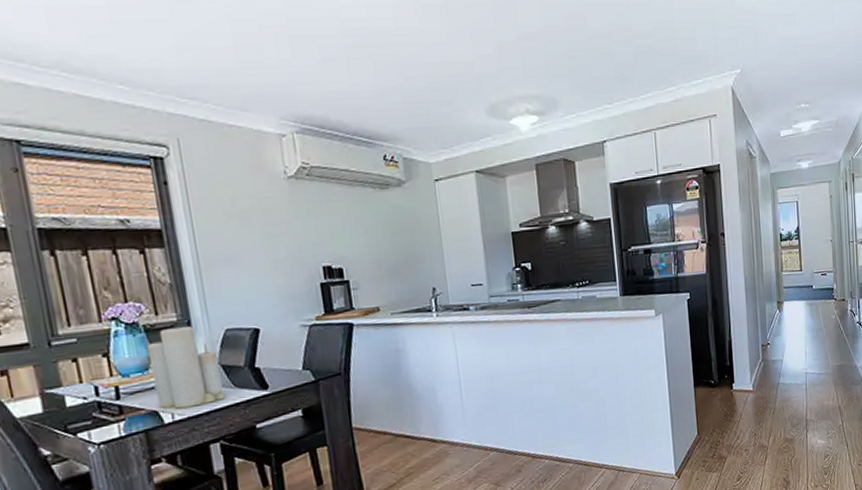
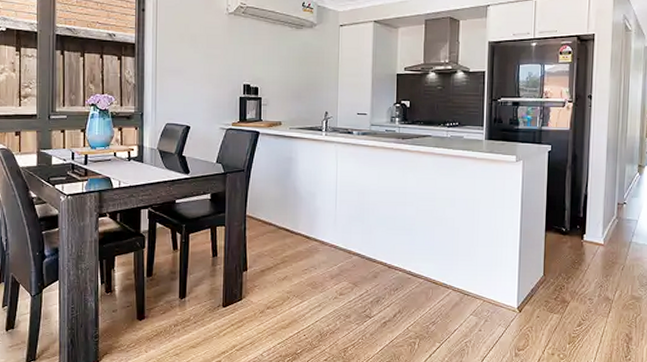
candle: present [146,325,225,409] -> none [111,115,158,179]

